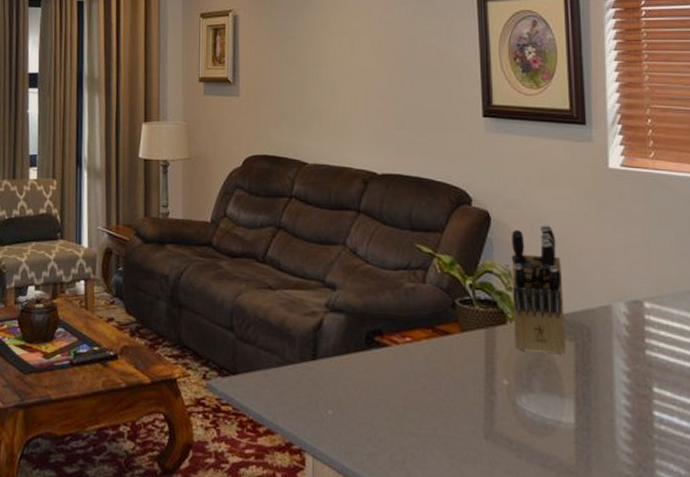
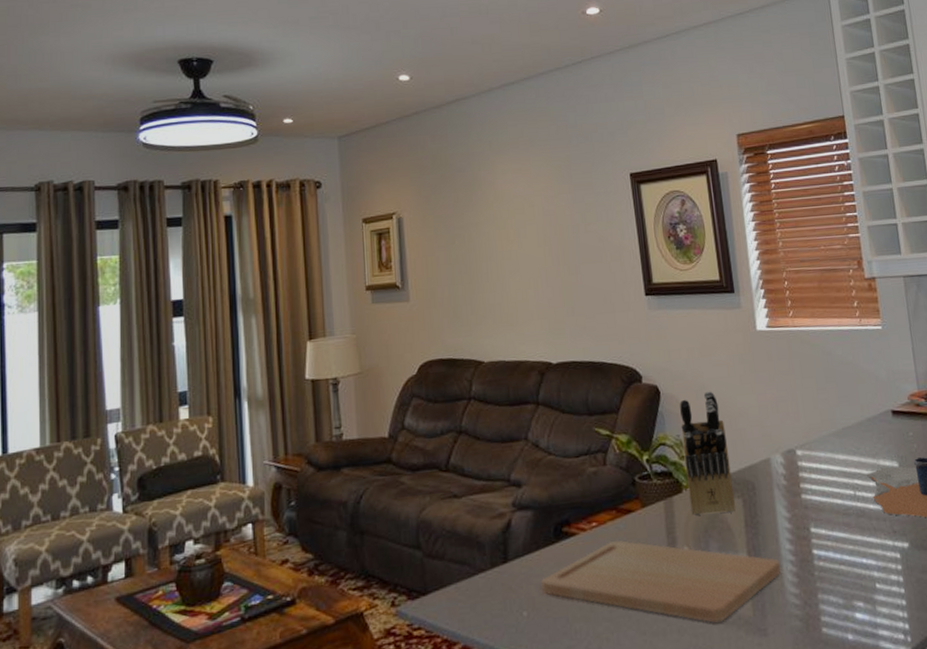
cutting board: none [349,358,612,464] -> present [542,540,781,623]

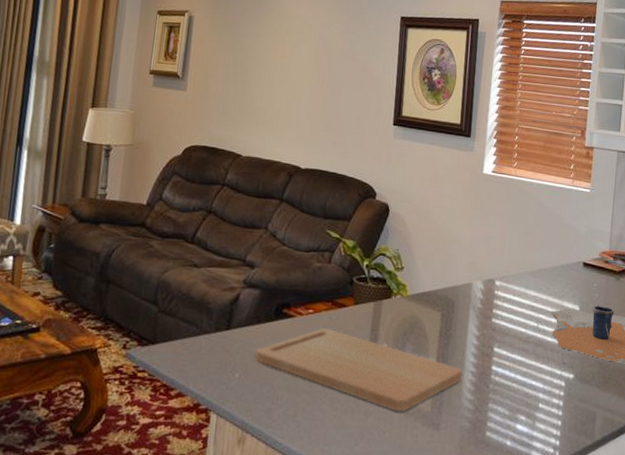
knife block: present [680,391,735,516] -> none [396,217,439,323]

